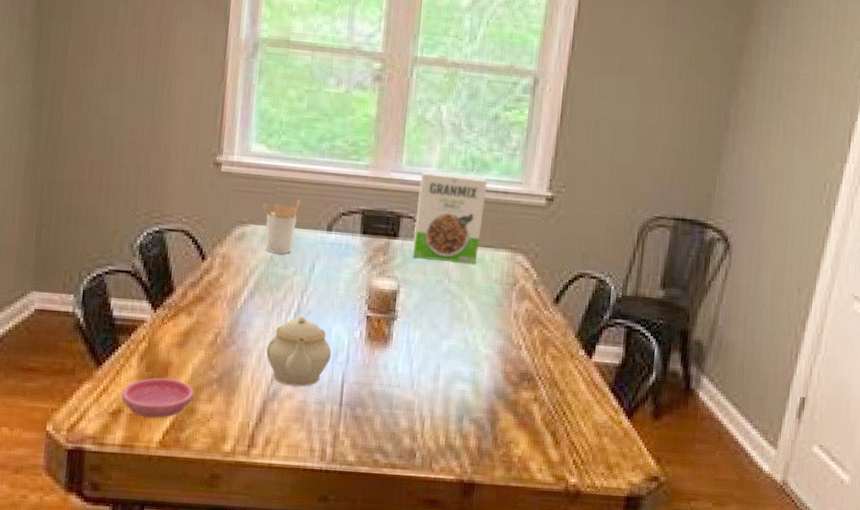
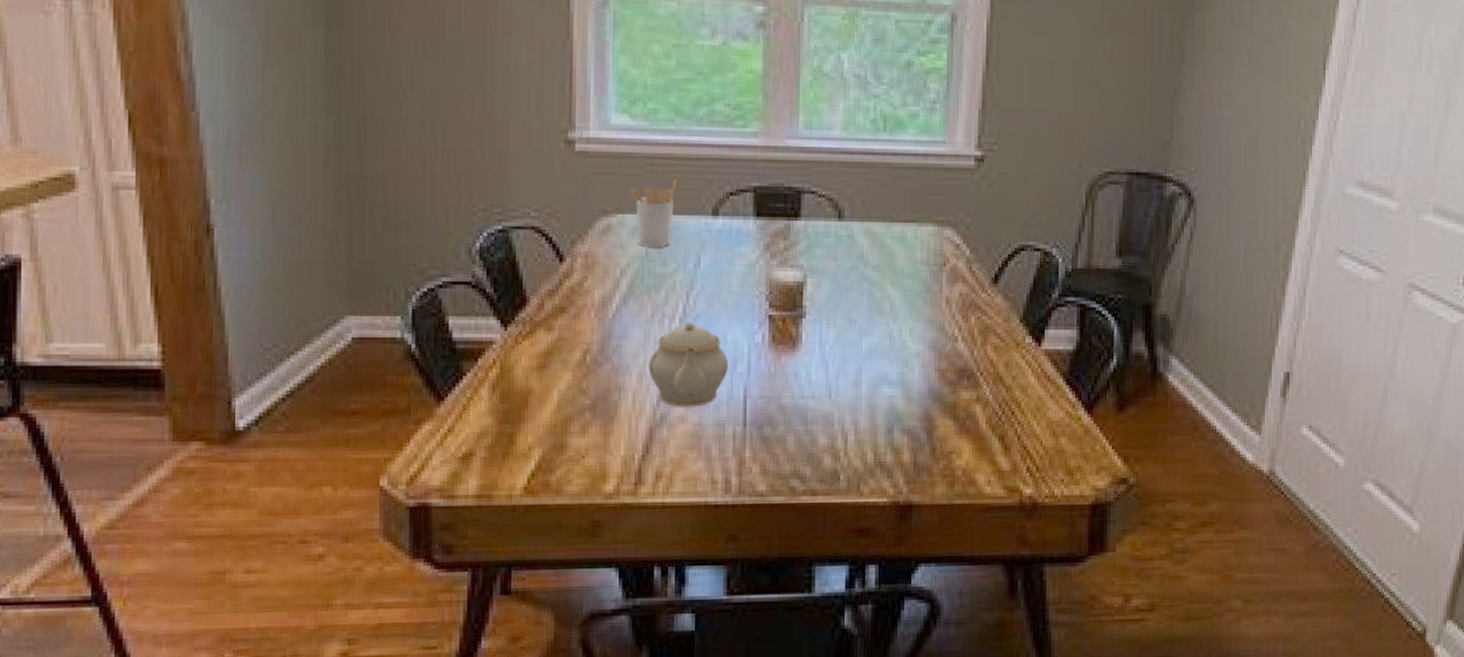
saucer: present [121,377,194,418] -> none [471,409,563,459]
cereal box: present [411,171,487,264] -> none [818,135,903,244]

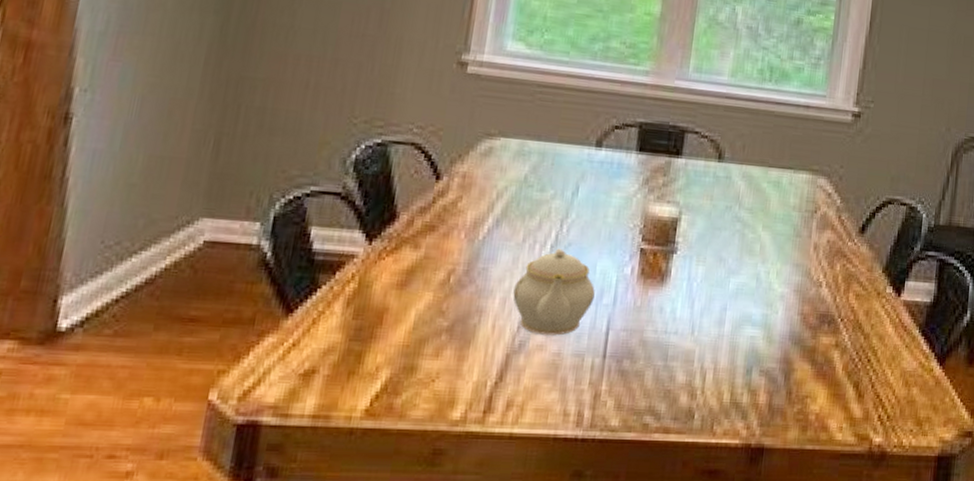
utensil holder: present [629,178,677,248] -> none [516,108,565,174]

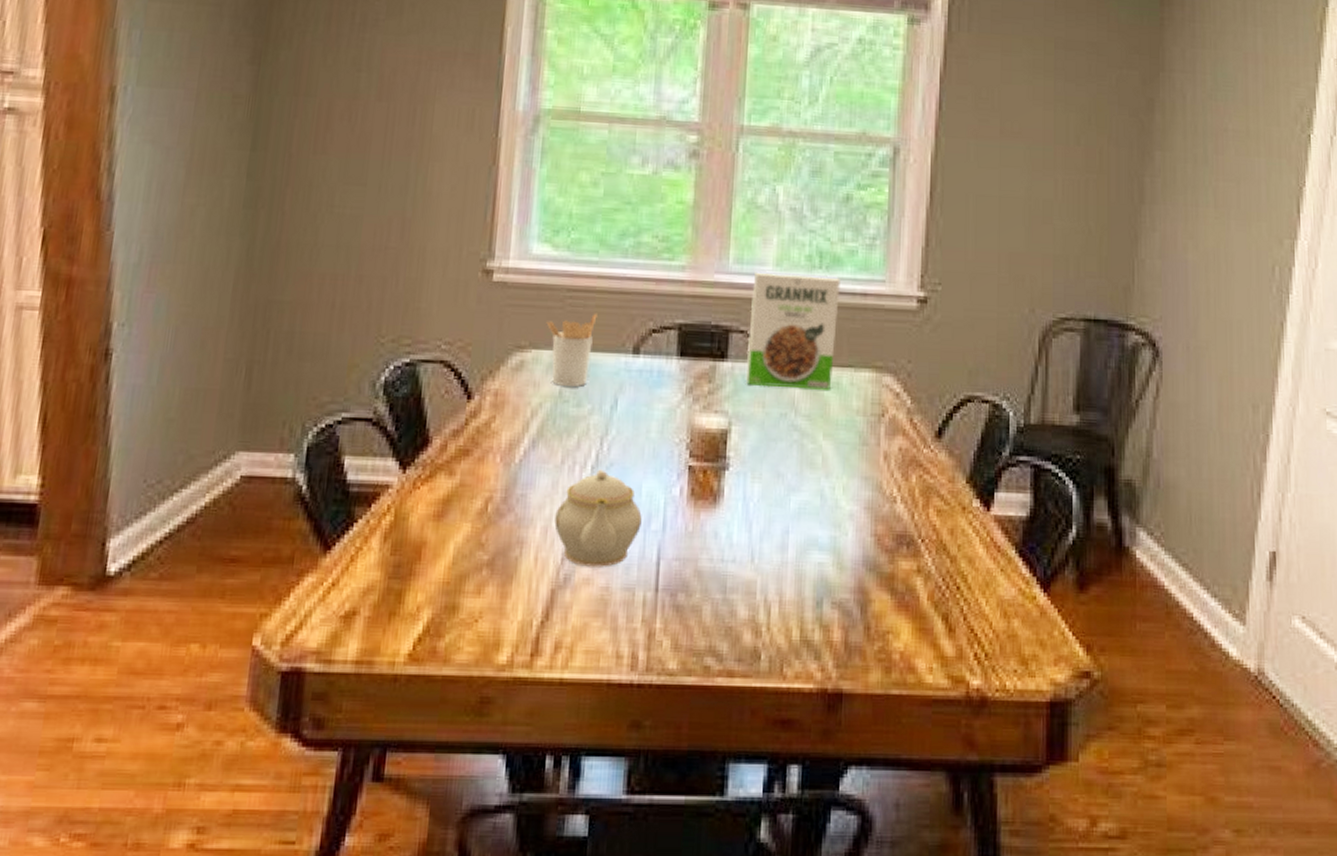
utensil holder: none [516,108,565,174] -> present [546,313,597,387]
cereal box: none [697,79,787,188] -> present [745,270,840,390]

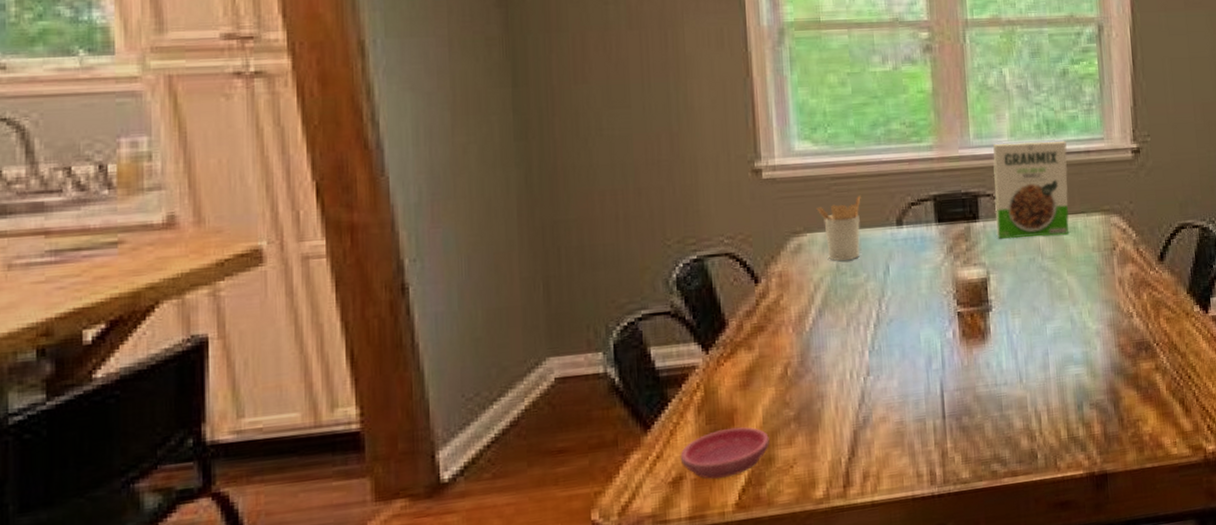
saucer: none [357,563,457,621] -> present [680,427,770,479]
teapot: present [554,469,642,567] -> none [848,326,924,408]

